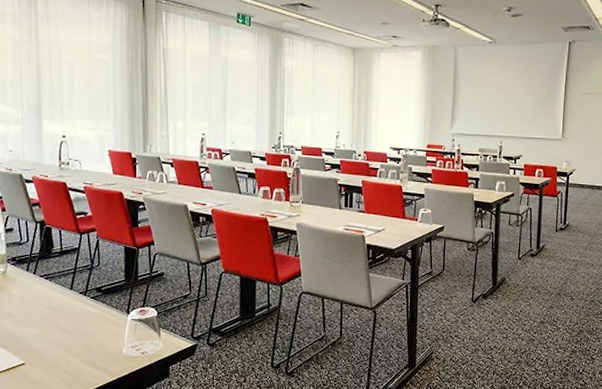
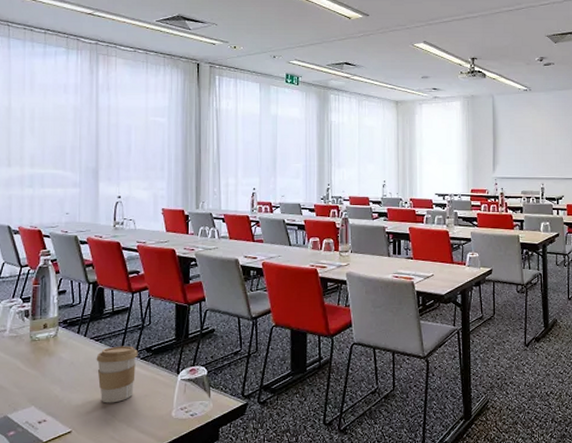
coffee cup: none [46,285,88,339] -> present [96,345,138,403]

